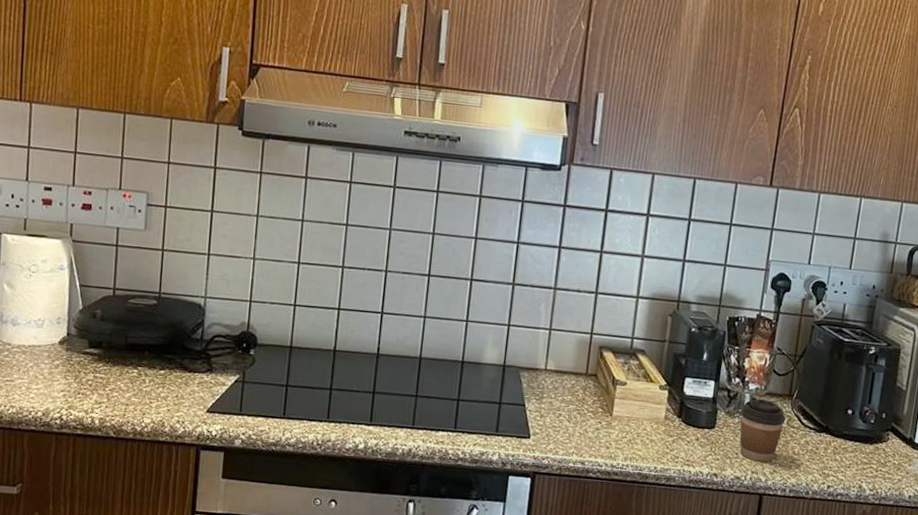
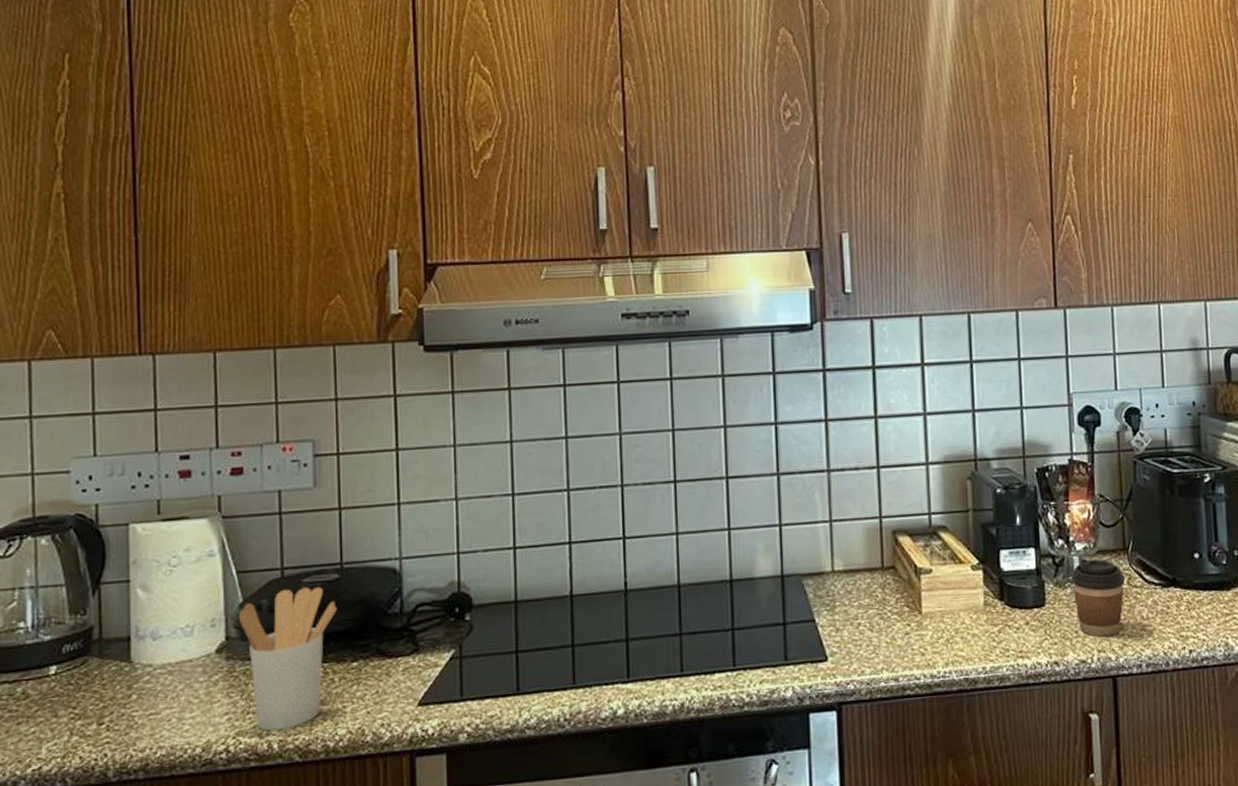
utensil holder: none [78,305,153,411] -> present [239,586,337,731]

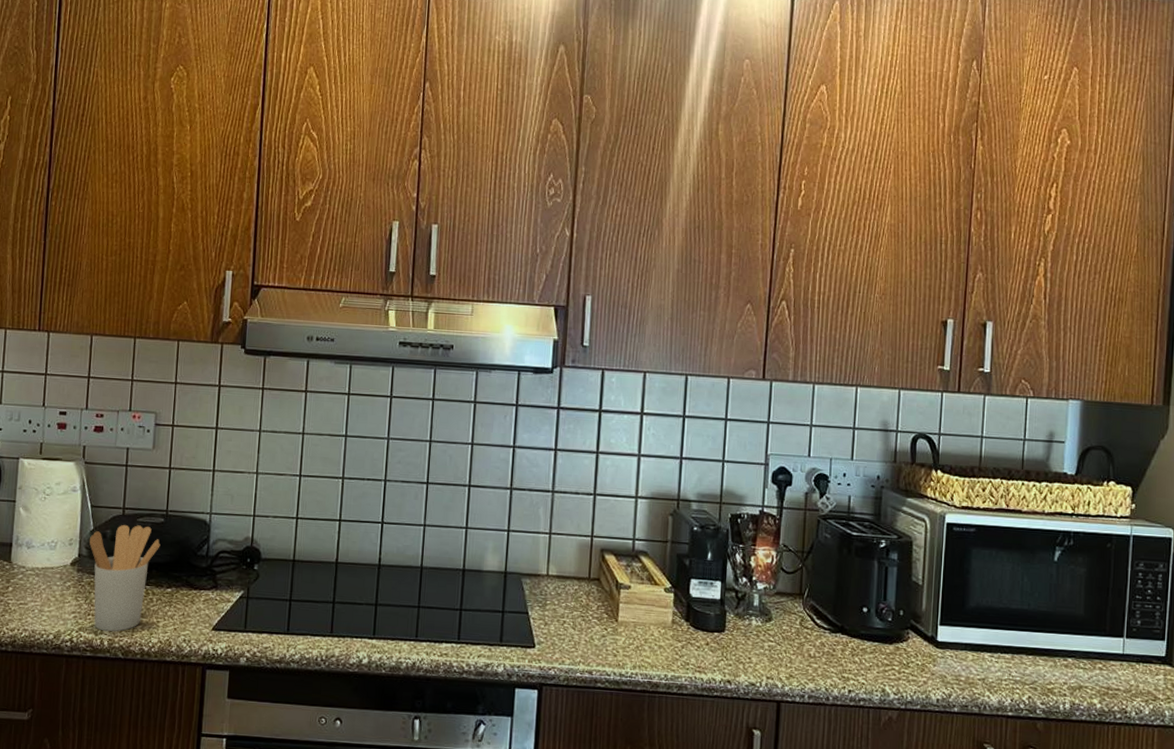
coffee cup: present [1070,558,1125,637] -> none [750,597,798,667]

